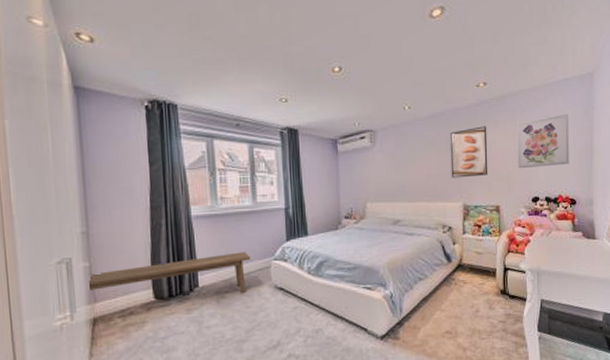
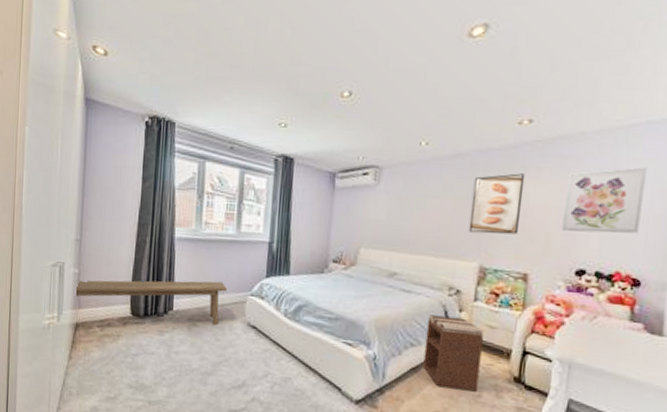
nightstand: none [430,249,475,310] -> present [423,315,484,392]

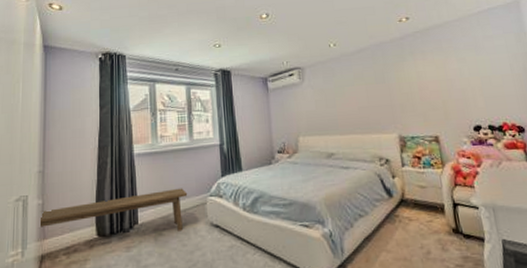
nightstand: present [423,315,484,392] -> none [368,183,426,251]
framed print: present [468,173,526,235] -> none [377,57,422,110]
wall art: present [561,167,647,234] -> none [445,40,509,98]

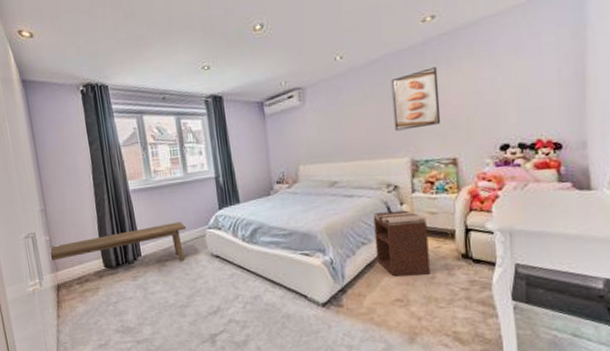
nightstand: none [368,183,426,251] -> present [373,210,430,276]
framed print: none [377,57,422,110] -> present [391,67,441,131]

